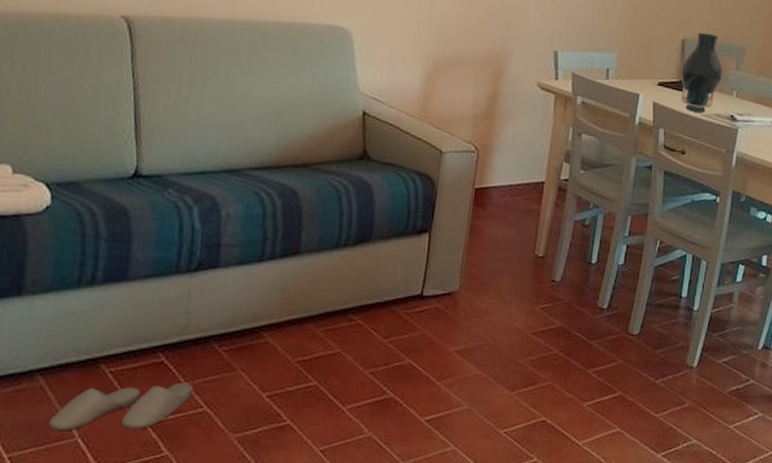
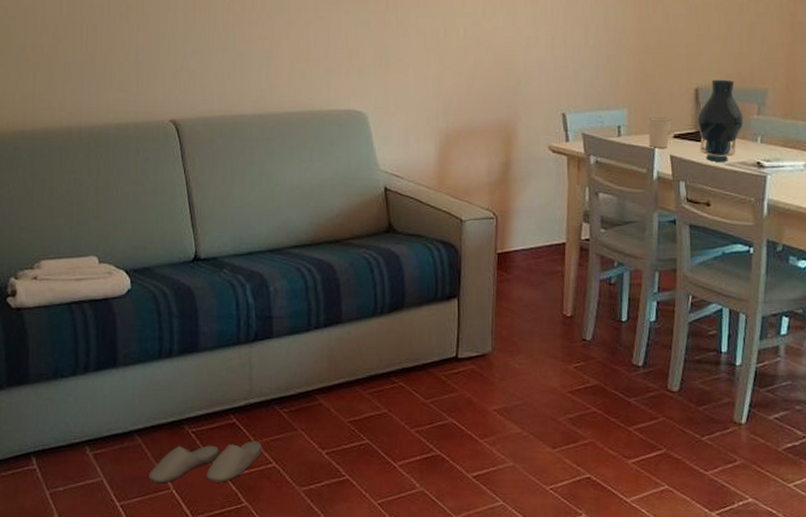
cup: none [634,63,660,95] -> present [648,116,675,148]

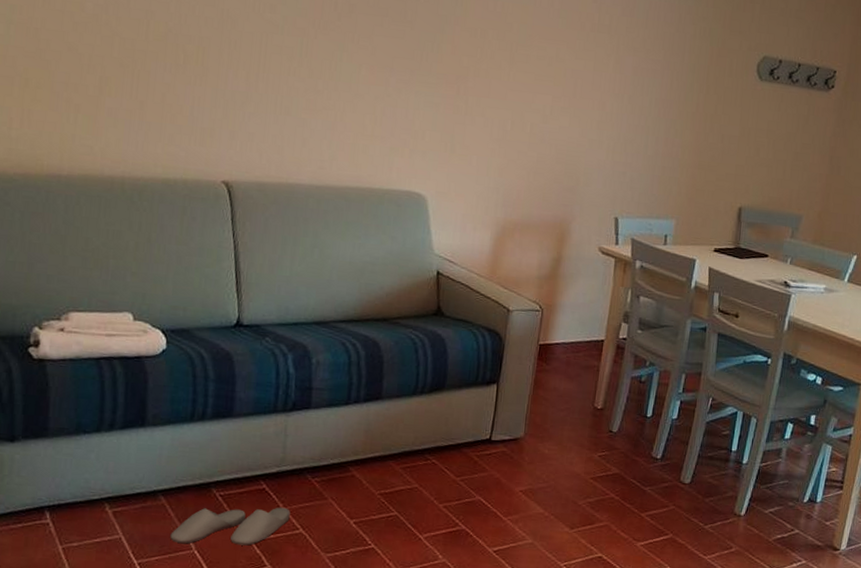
cup: present [648,116,675,148] -> none [691,230,716,260]
vase: present [697,79,744,162] -> none [735,201,778,278]

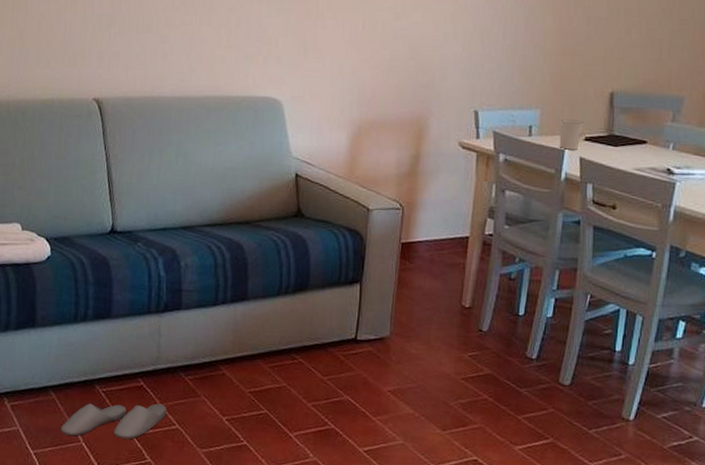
cup: none [691,230,716,260] -> present [559,118,587,150]

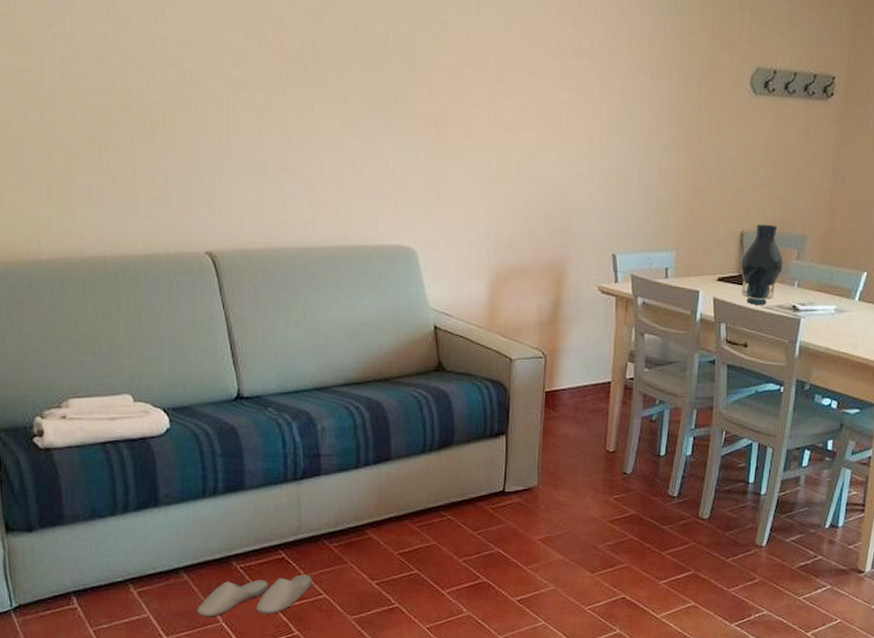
cup: present [559,118,587,150] -> none [694,259,720,291]
vase: none [609,84,658,166] -> present [740,224,784,305]

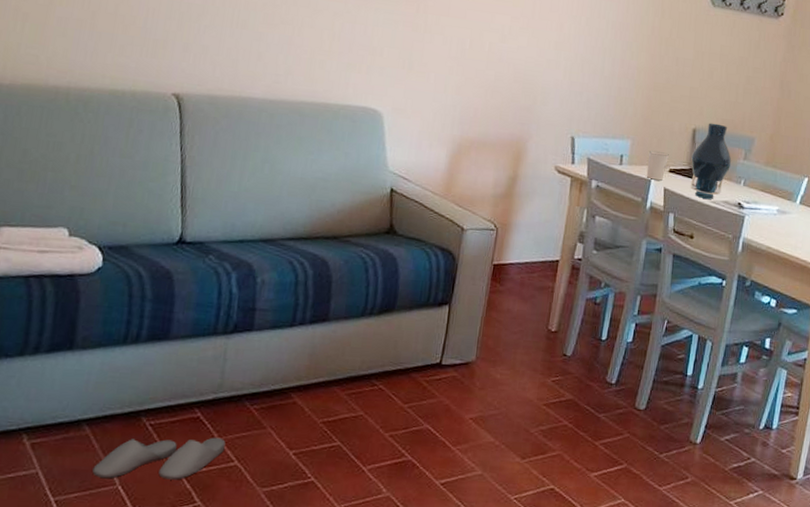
cup: none [694,259,720,291] -> present [646,150,671,181]

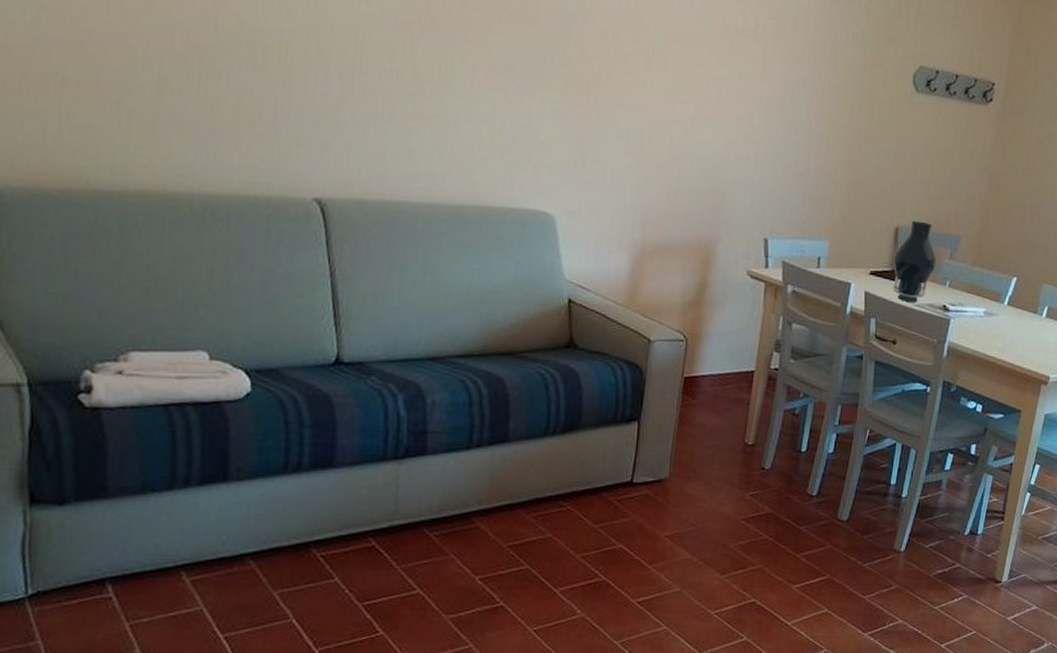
slippers: present [92,437,226,480] -> none [262,566,405,613]
cup: present [646,150,671,181] -> none [846,251,872,284]

